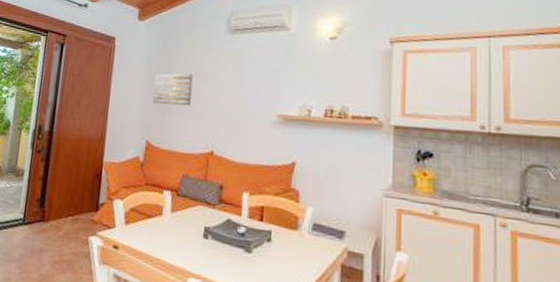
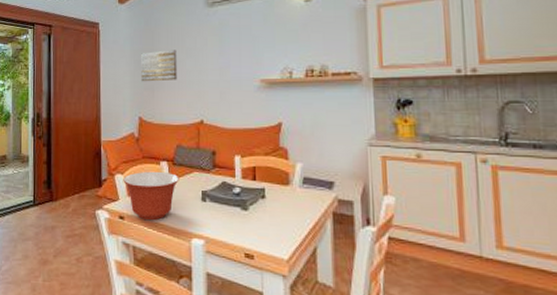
mixing bowl: none [122,199,182,254] -> present [123,171,179,220]

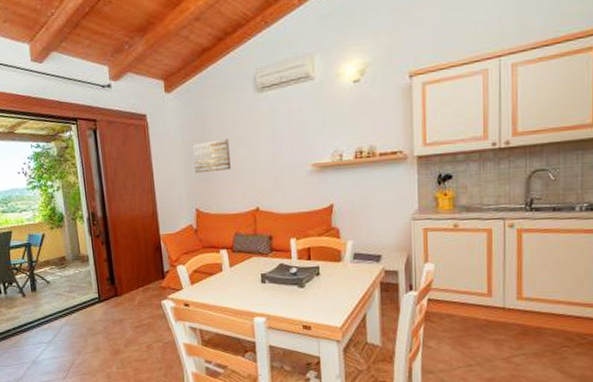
mixing bowl: present [123,171,179,220] -> none [185,259,239,304]

